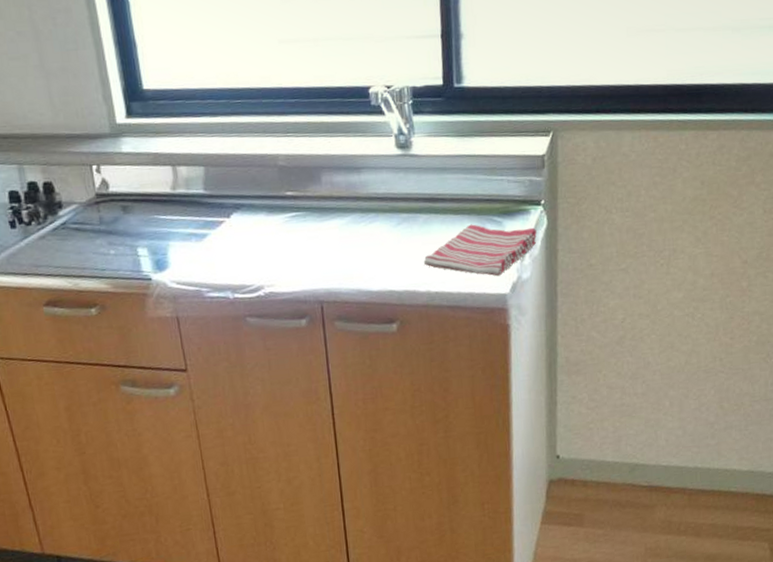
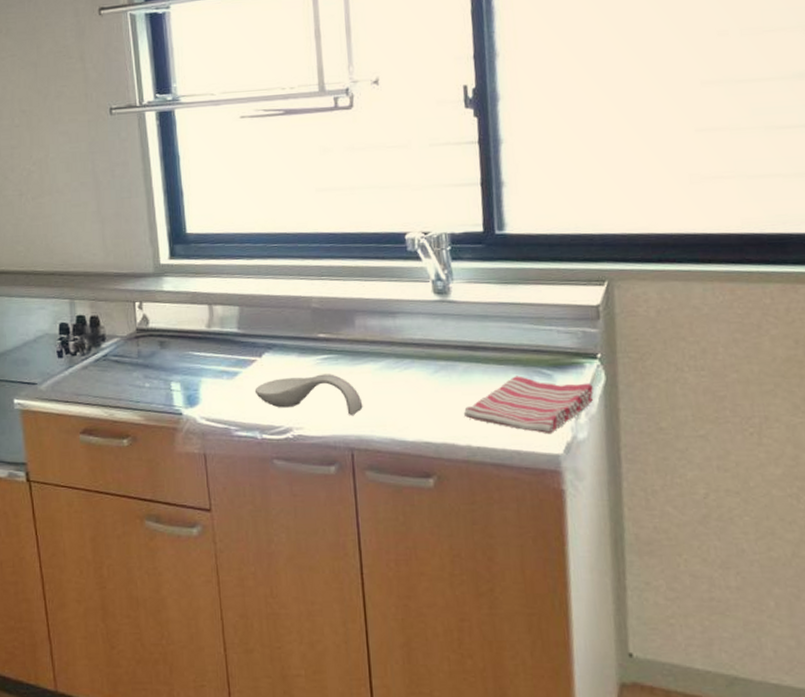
spoon rest: none [224,231,331,270] -> present [254,374,363,415]

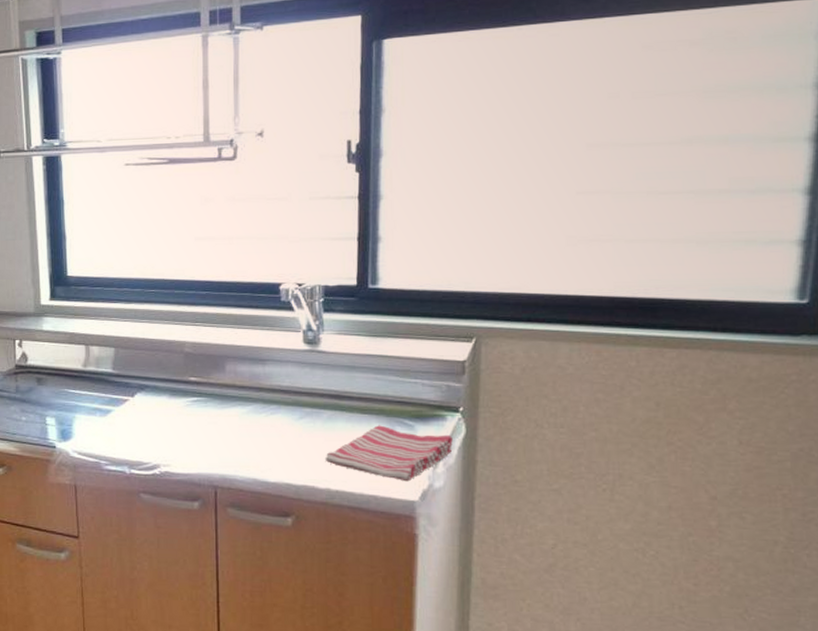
spoon rest: present [254,374,363,415] -> none [125,415,229,455]

